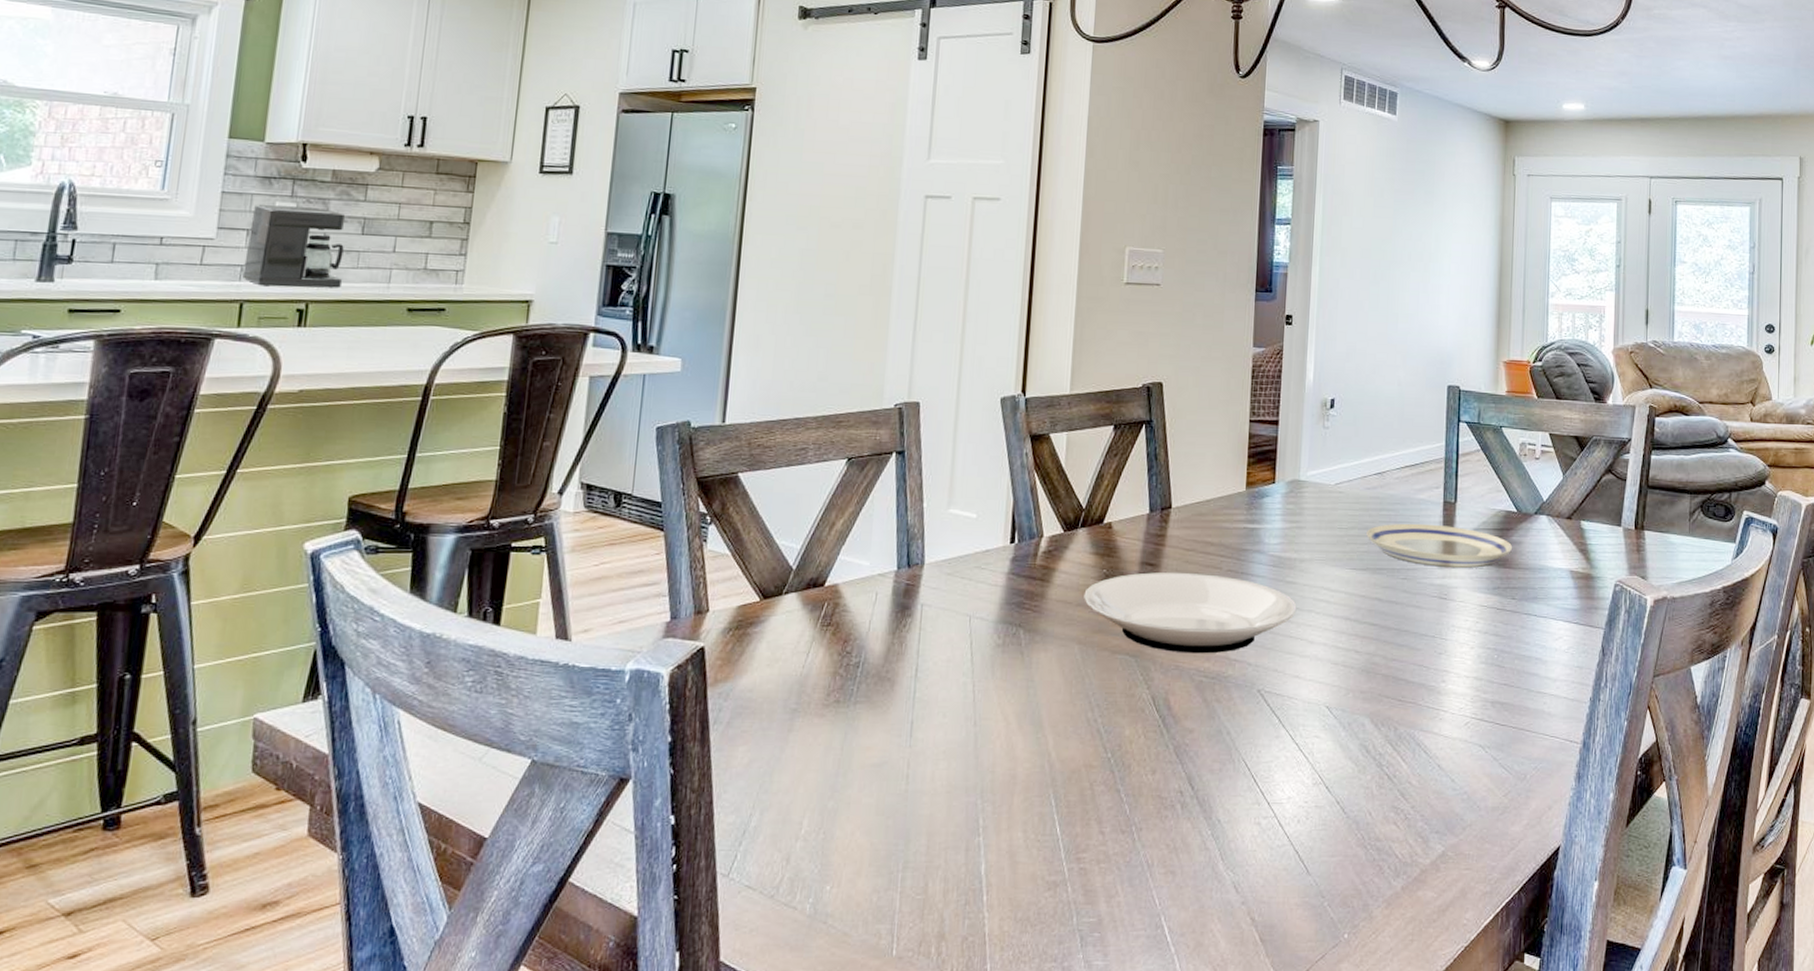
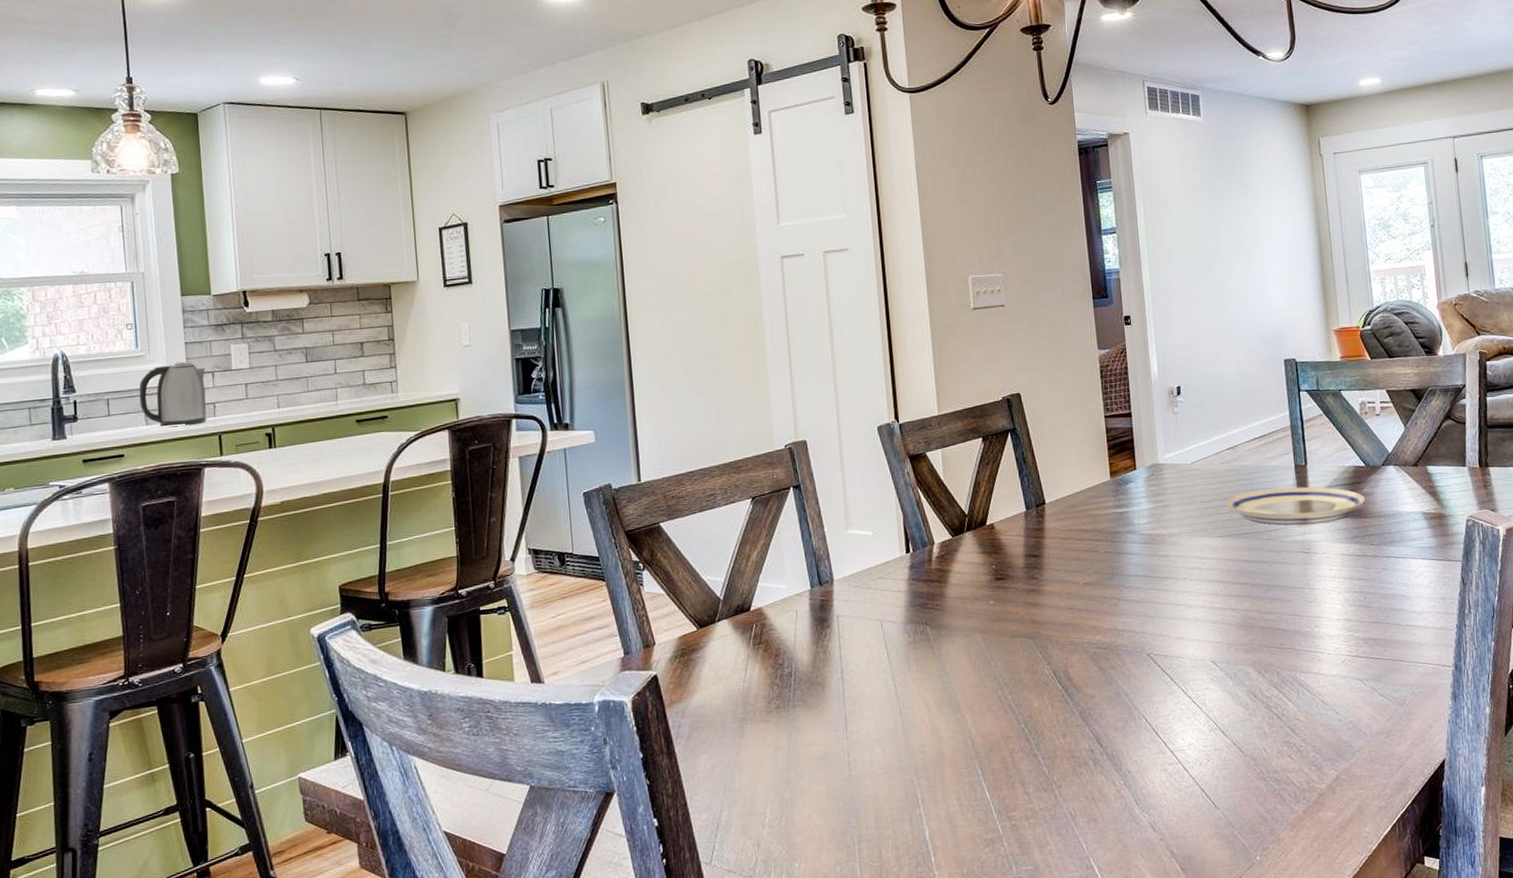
kettle: none [152,212,240,288] -> present [139,361,207,428]
coffee maker: present [242,204,346,288] -> none [214,344,298,418]
plate: present [1084,572,1297,654] -> none [978,557,1173,630]

